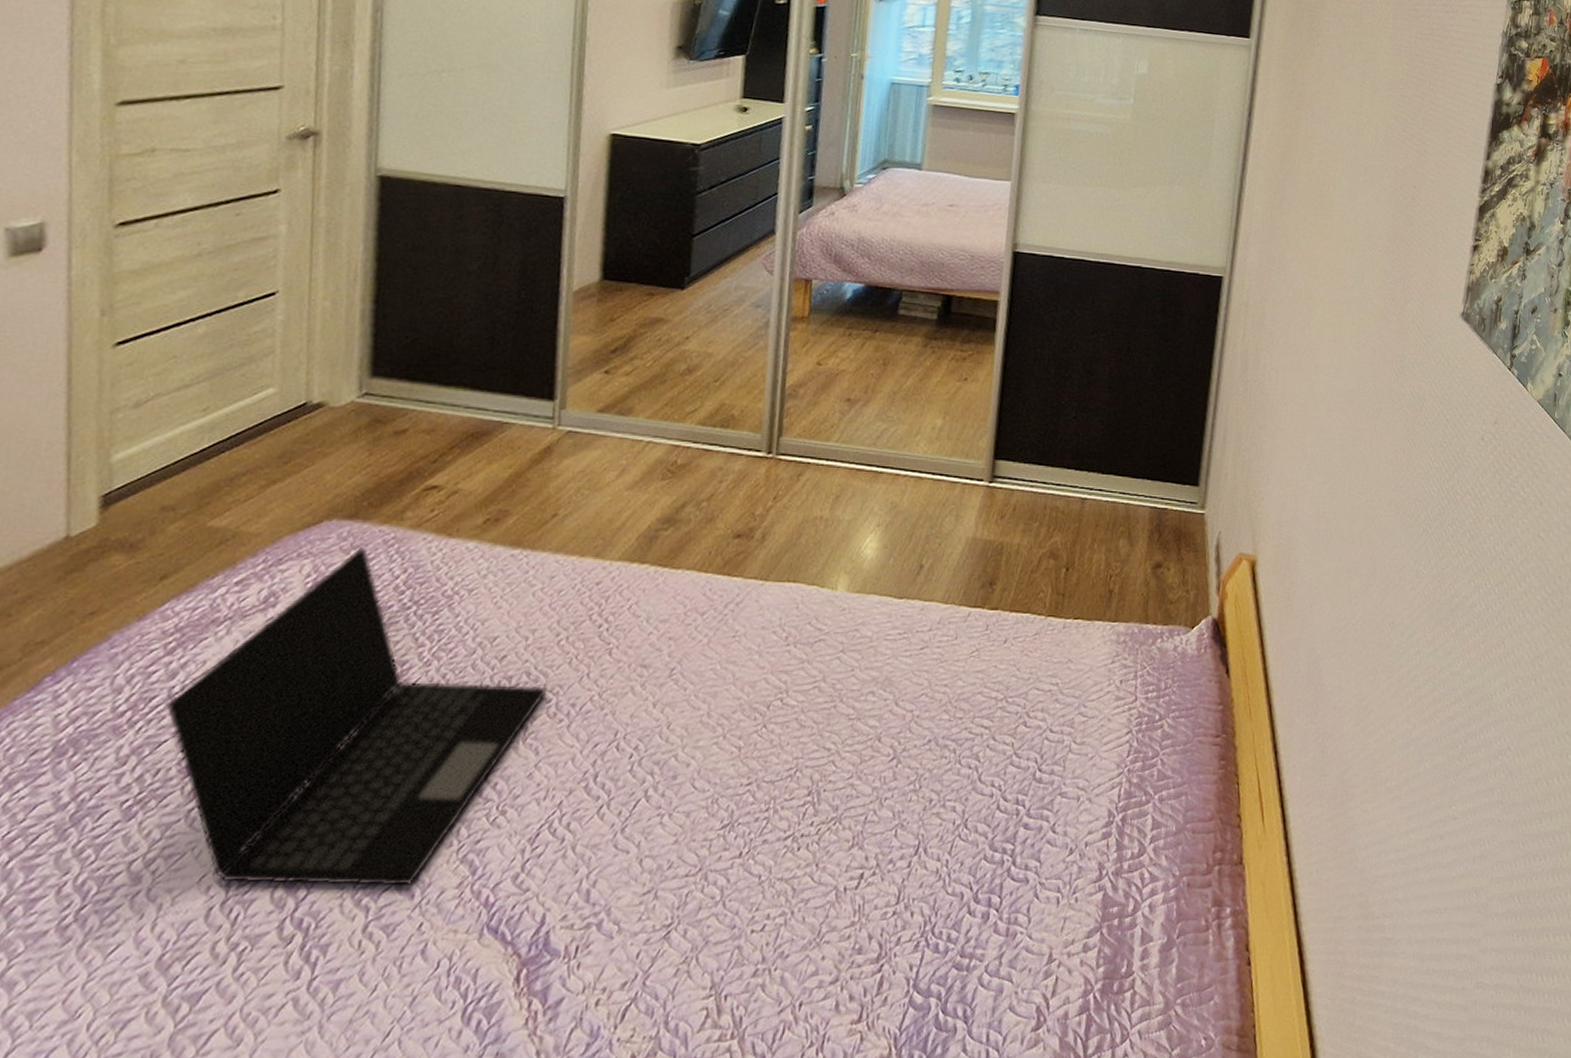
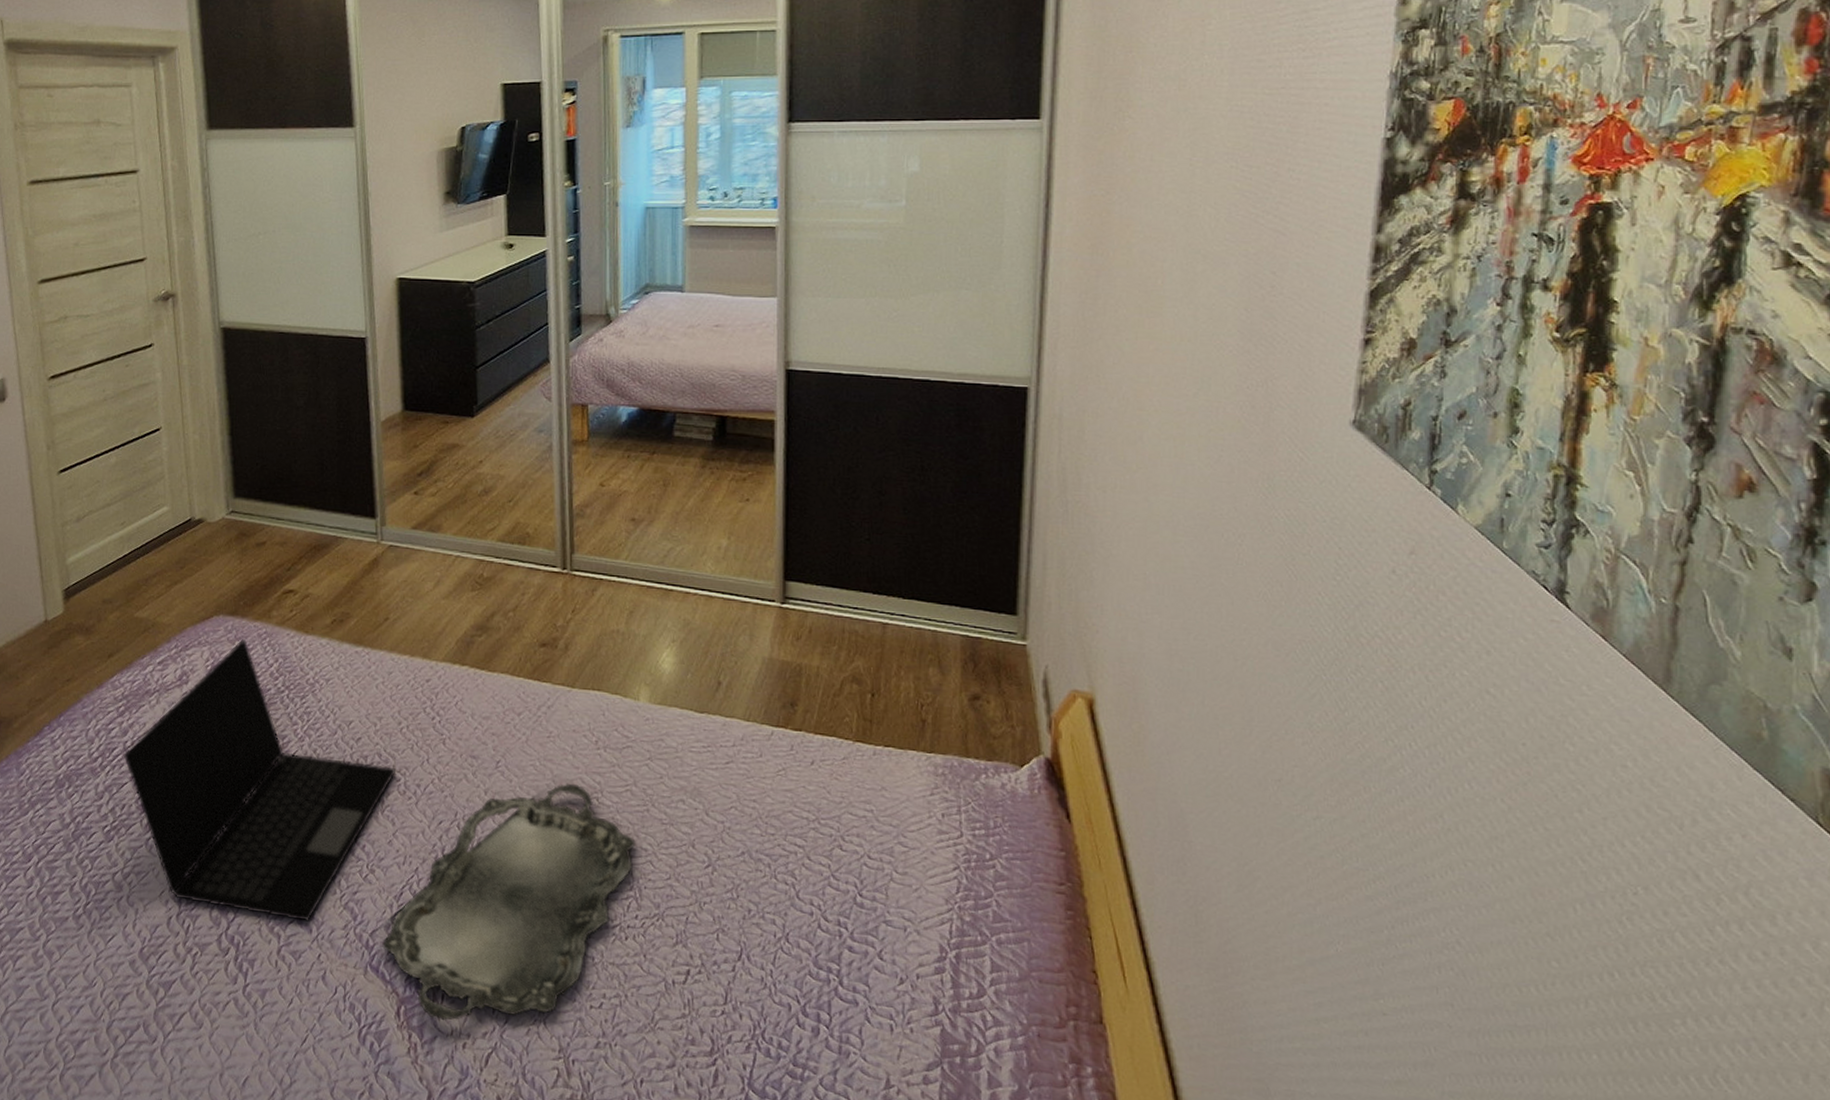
serving tray: none [506,685,819,978] -> present [382,783,636,1021]

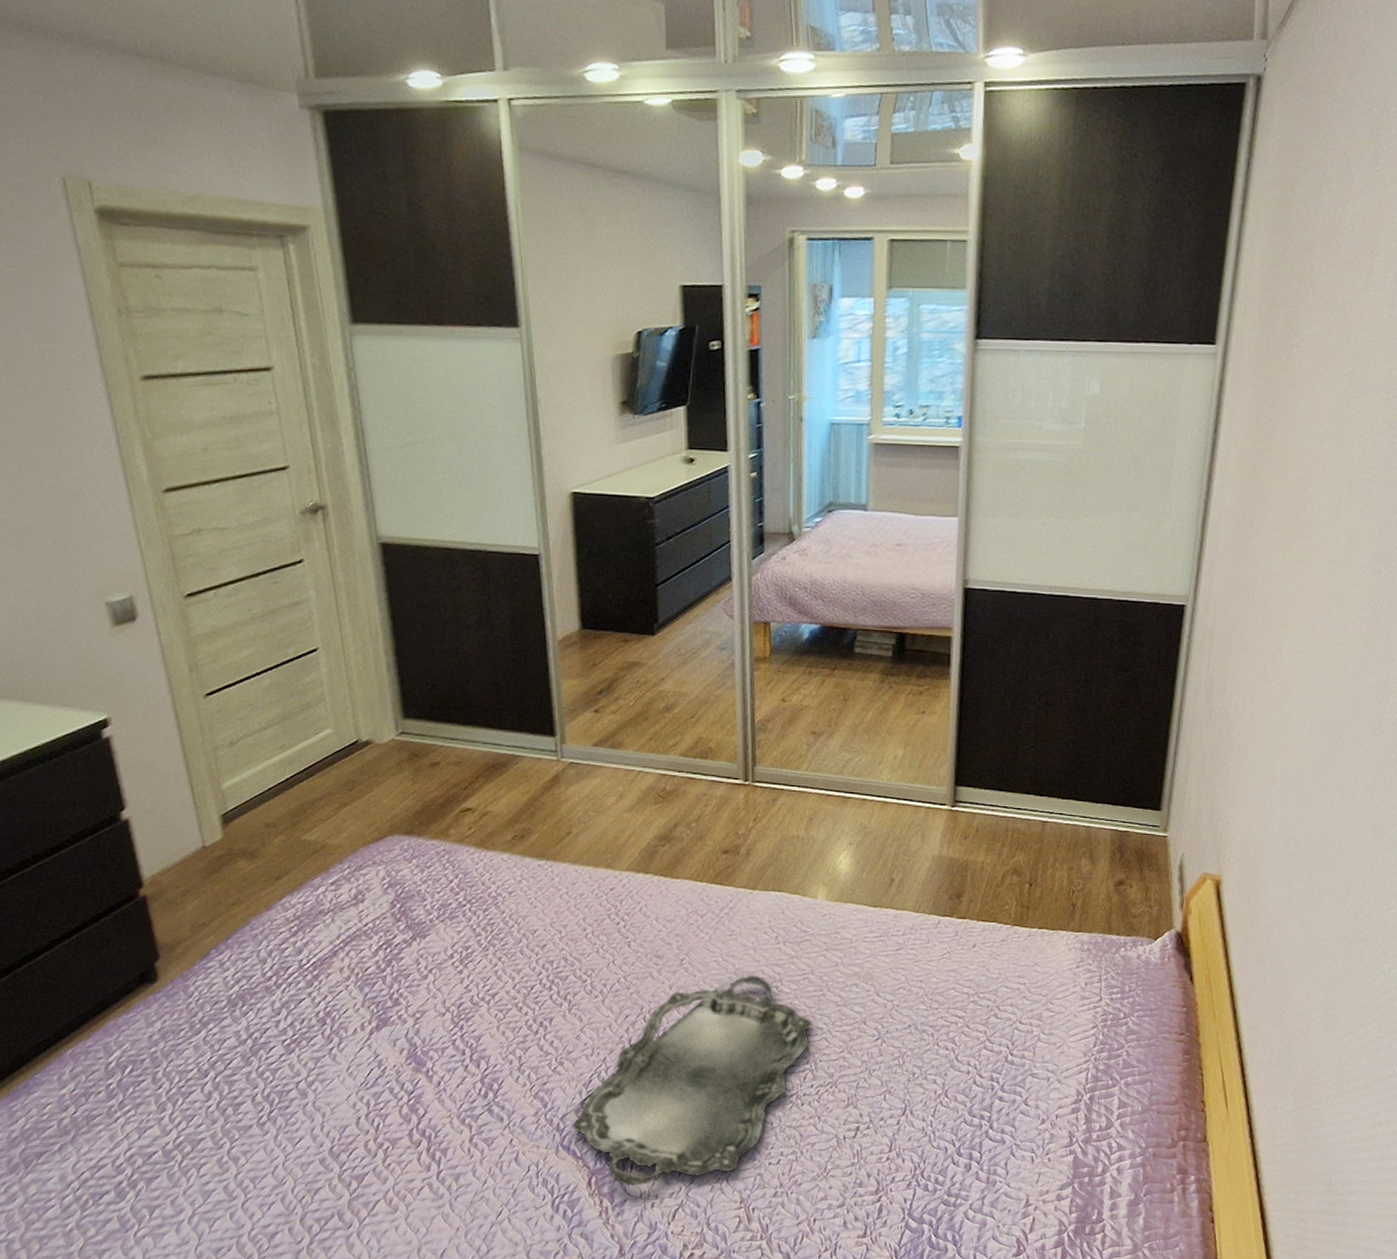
laptop: present [123,639,397,922] -> none [299,857,583,1112]

